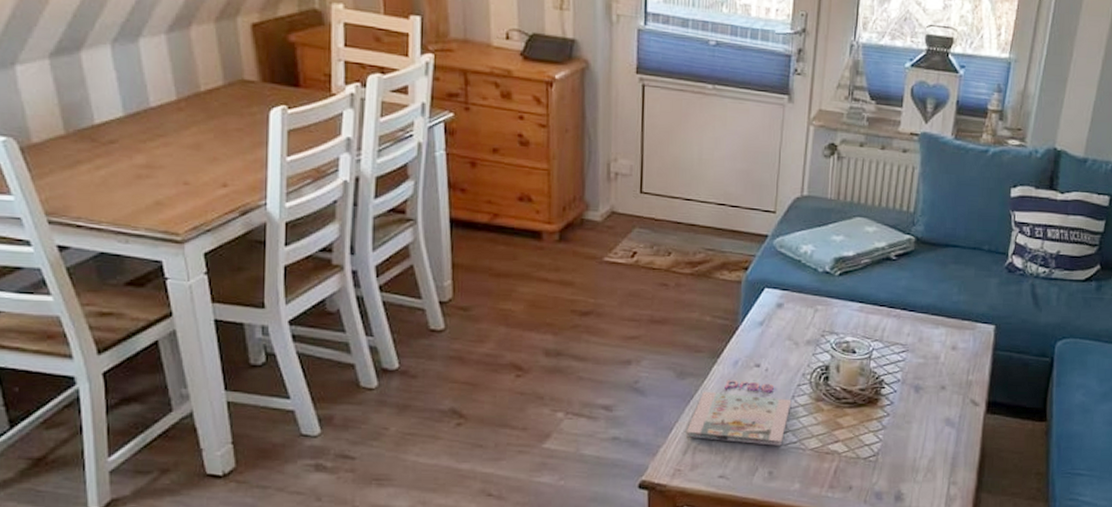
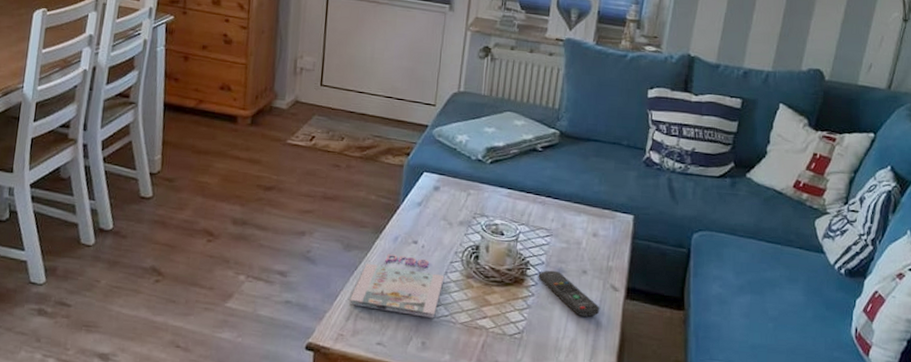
remote control: none [893,388,959,434] -> present [538,270,600,317]

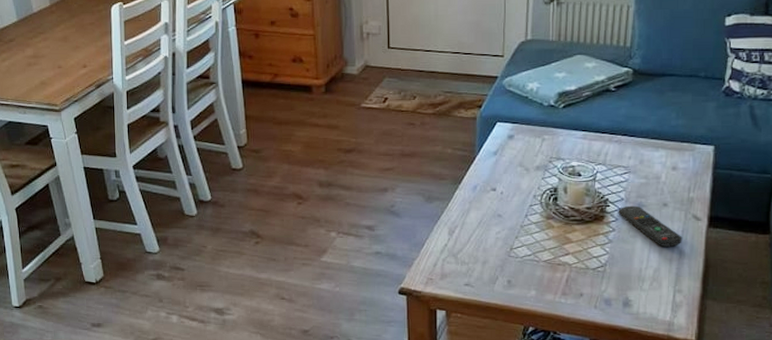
magazine: present [350,253,445,318] -> none [436,202,525,258]

